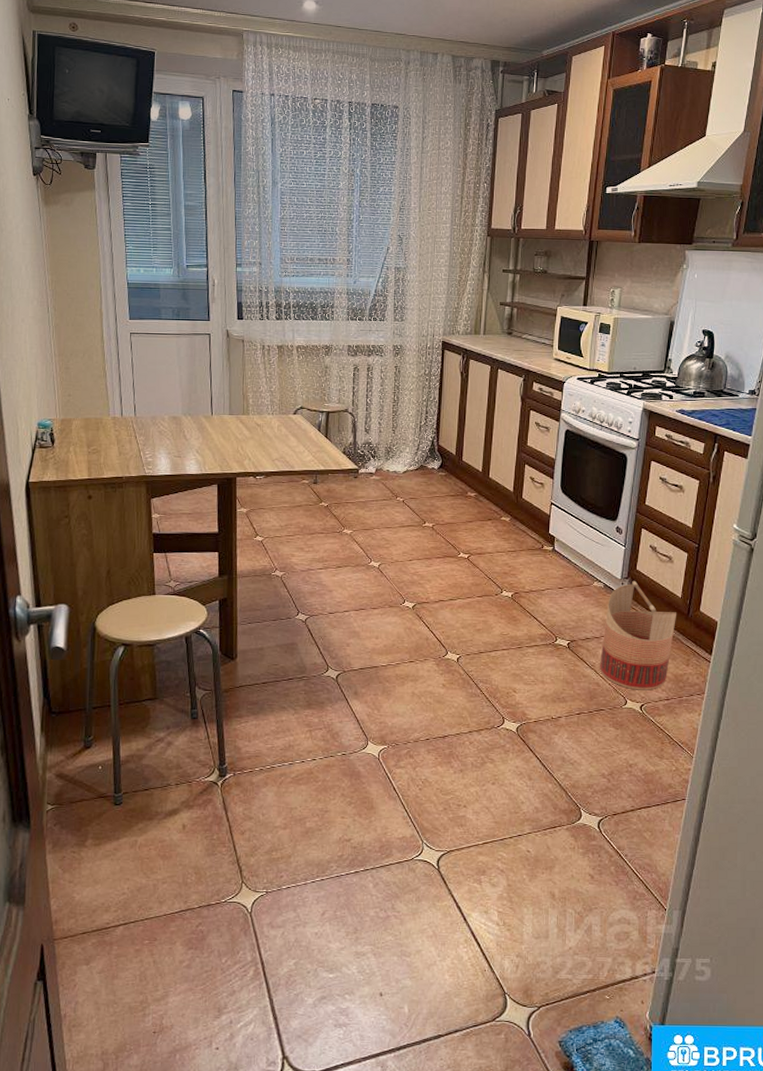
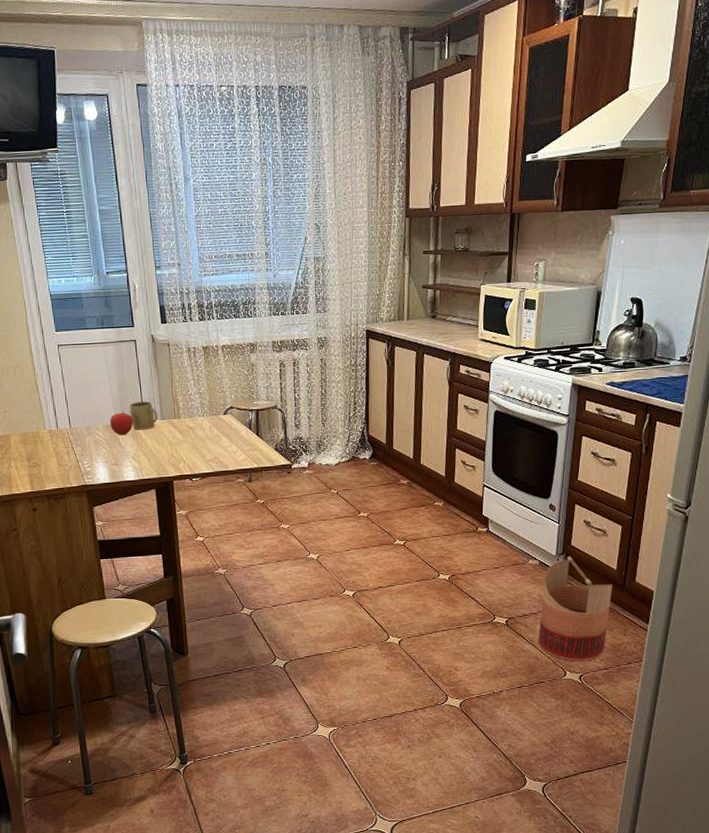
fruit: none [176,404,200,428] -> present [109,411,133,436]
mug: none [197,395,226,424] -> present [129,401,158,430]

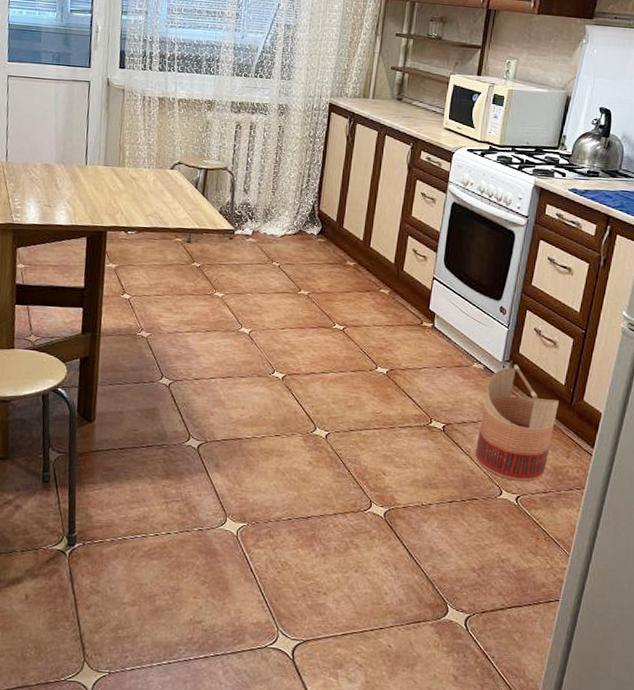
fruit: present [109,411,133,436] -> none [49,152,74,177]
mug: present [129,401,158,430] -> none [71,144,101,174]

